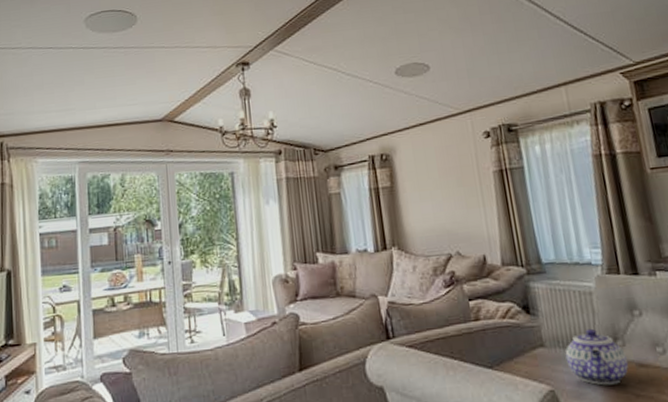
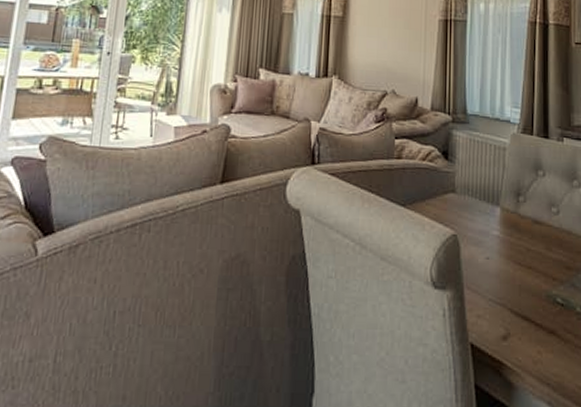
teapot: present [565,328,629,386] -> none [472,181,526,237]

